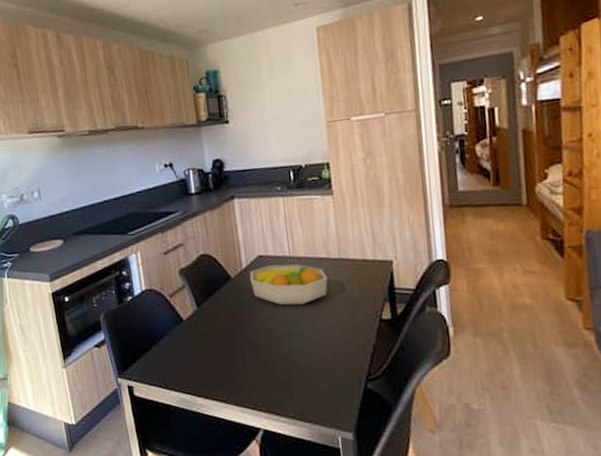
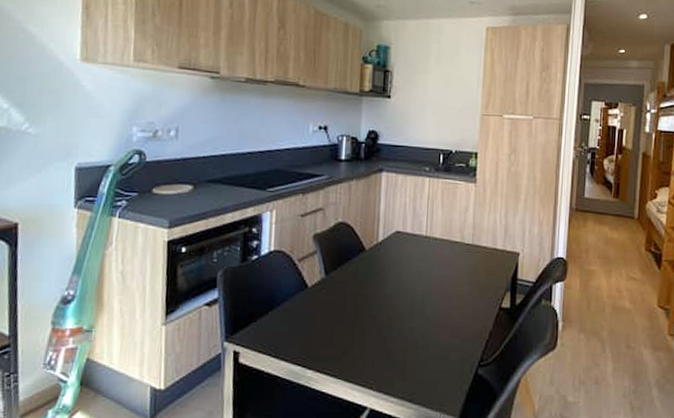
fruit bowl: present [249,264,328,306] -> none [383,242,458,285]

